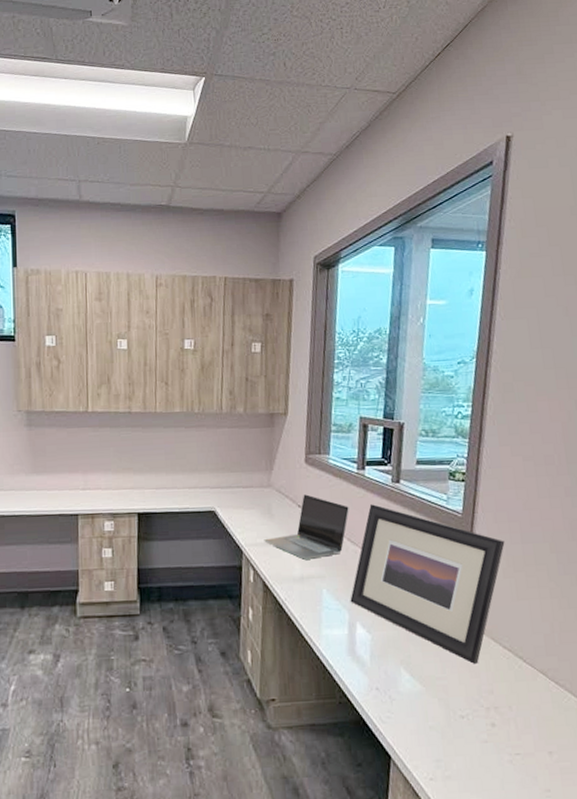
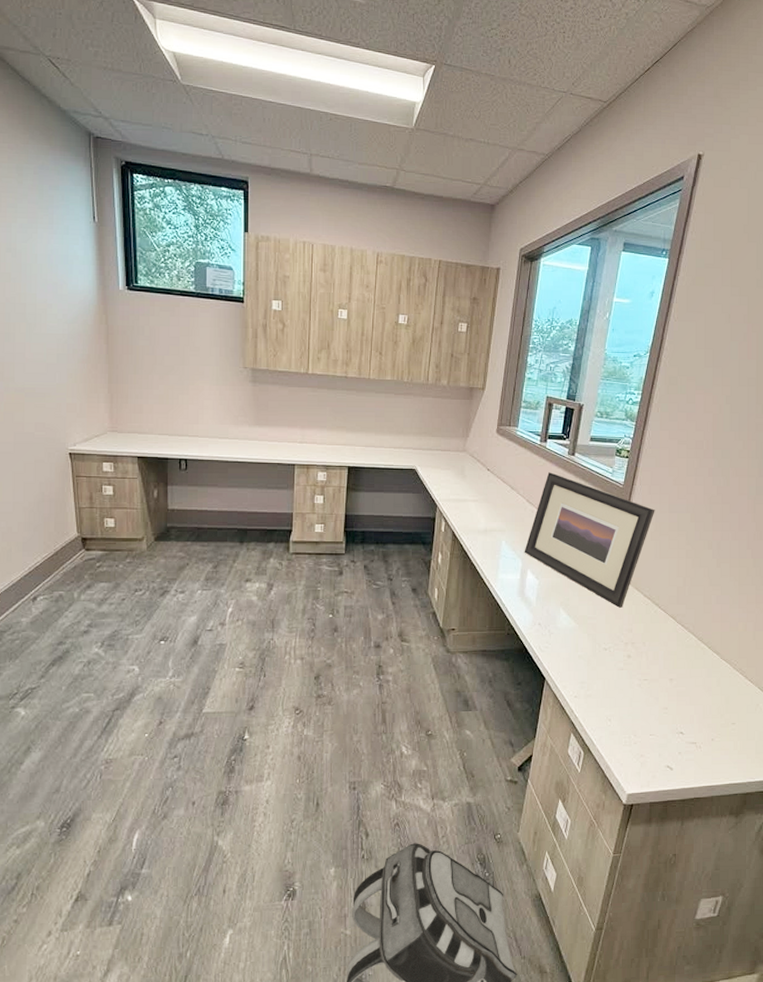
laptop: present [264,494,349,560] -> none [456,460,530,515]

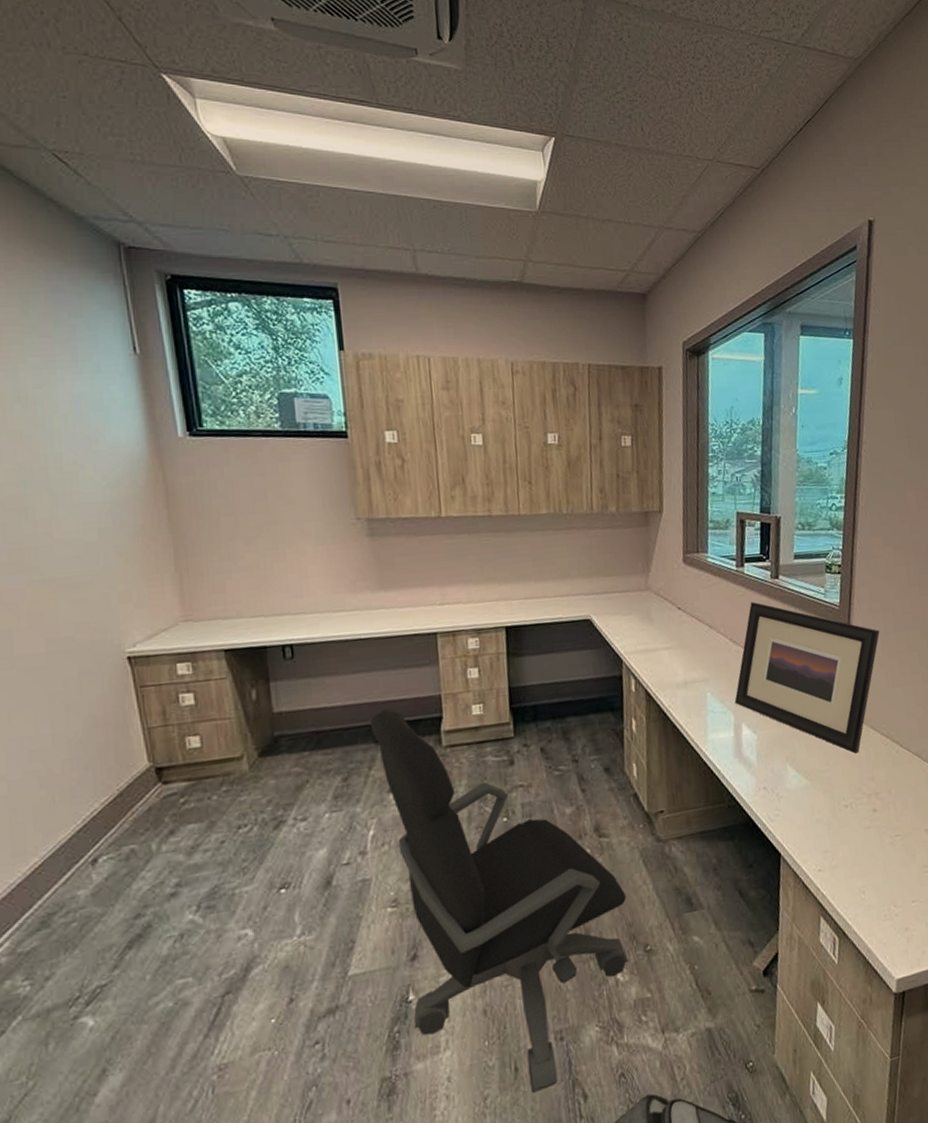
office chair: none [237,518,417,824] -> present [370,709,628,1093]

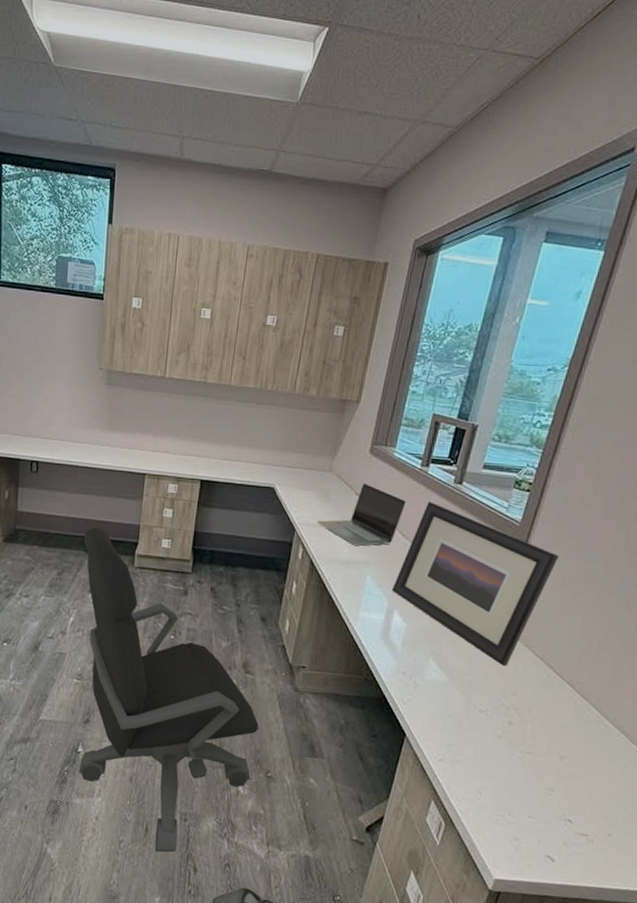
laptop: none [644,595,730,664] -> present [317,483,406,546]

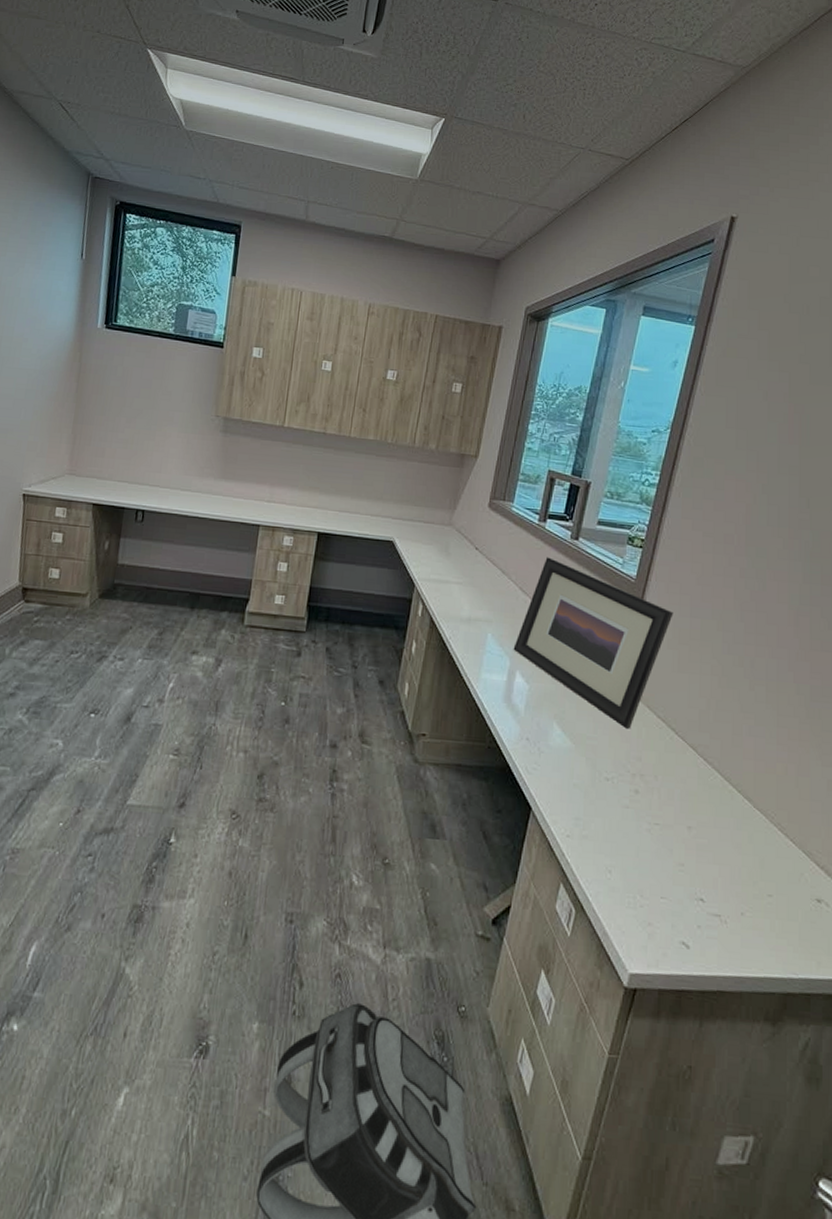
office chair: present [78,527,259,853] -> none [169,581,375,964]
laptop: present [317,483,406,546] -> none [437,538,525,603]

